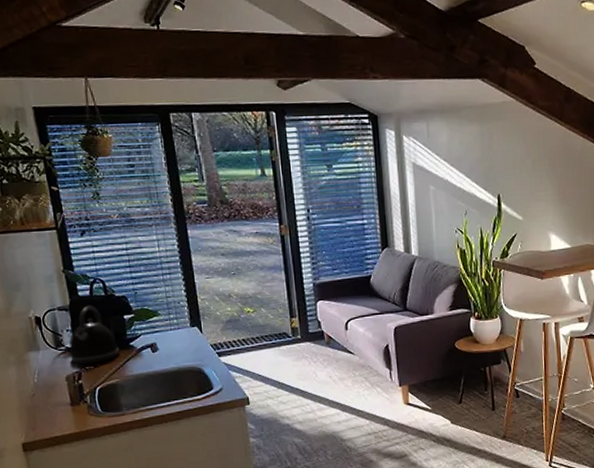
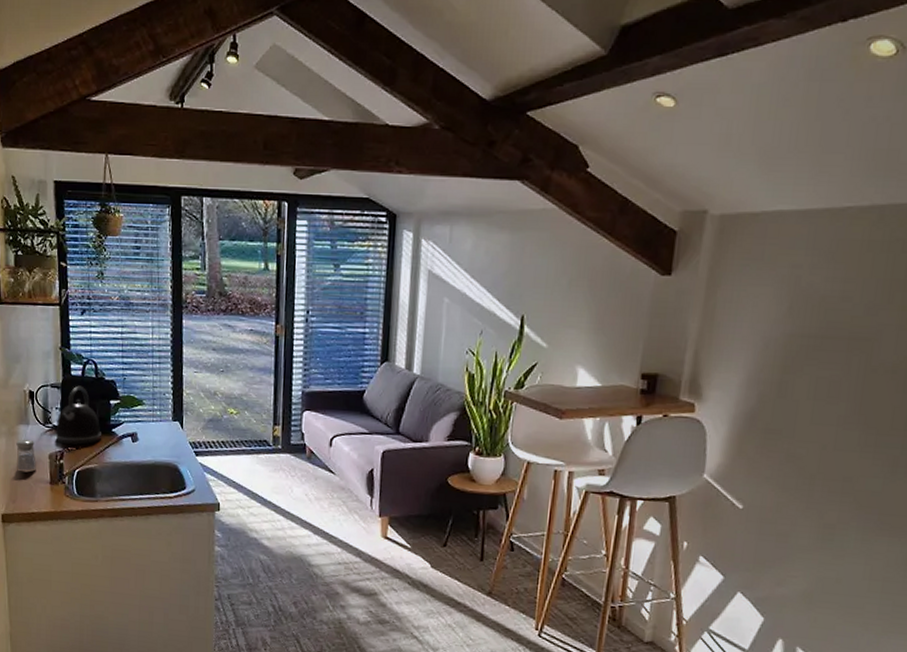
salt shaker: none [28,365,54,399] -> present [16,439,36,473]

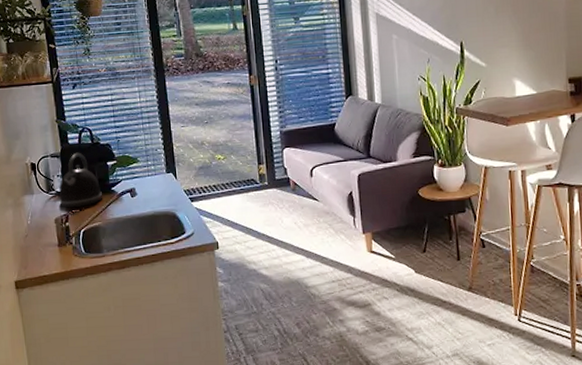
salt shaker: present [16,439,36,473] -> none [23,207,44,239]

